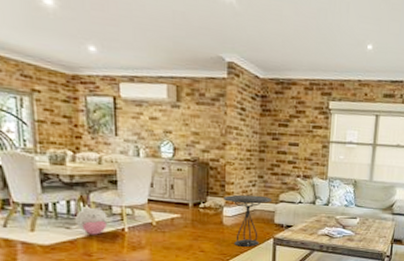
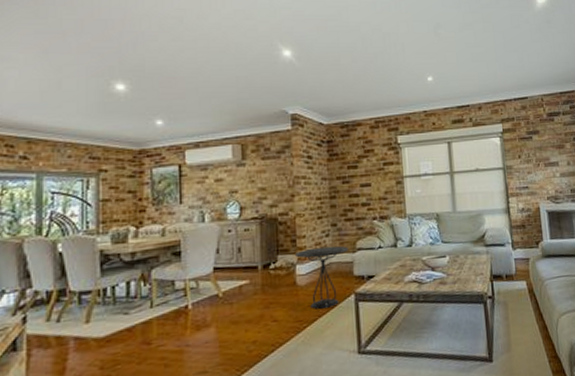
plush toy: present [75,207,108,235] -> none [135,285,170,318]

